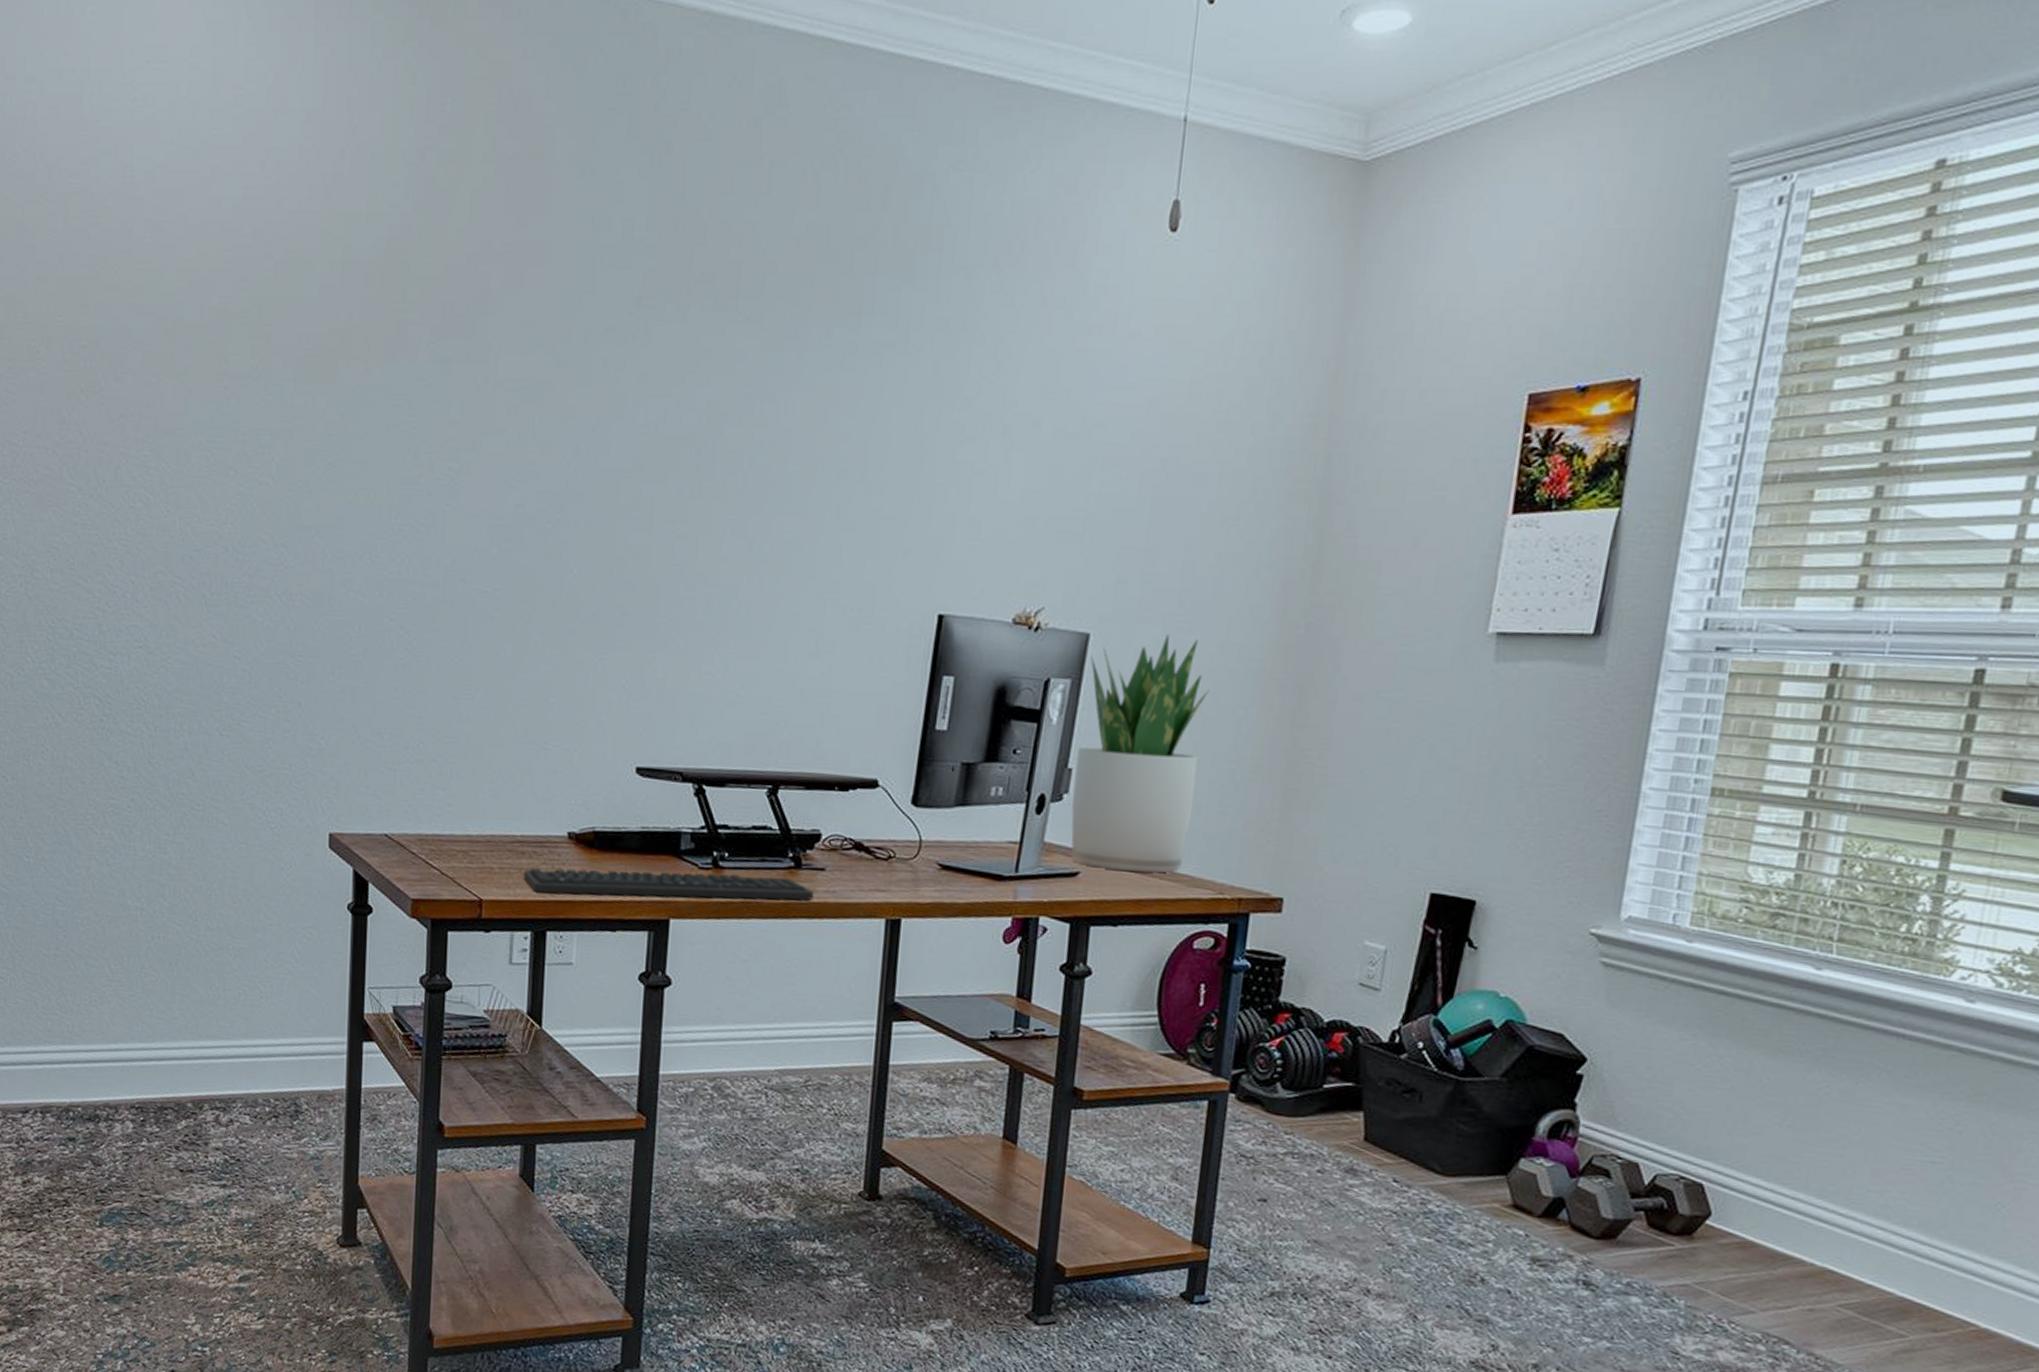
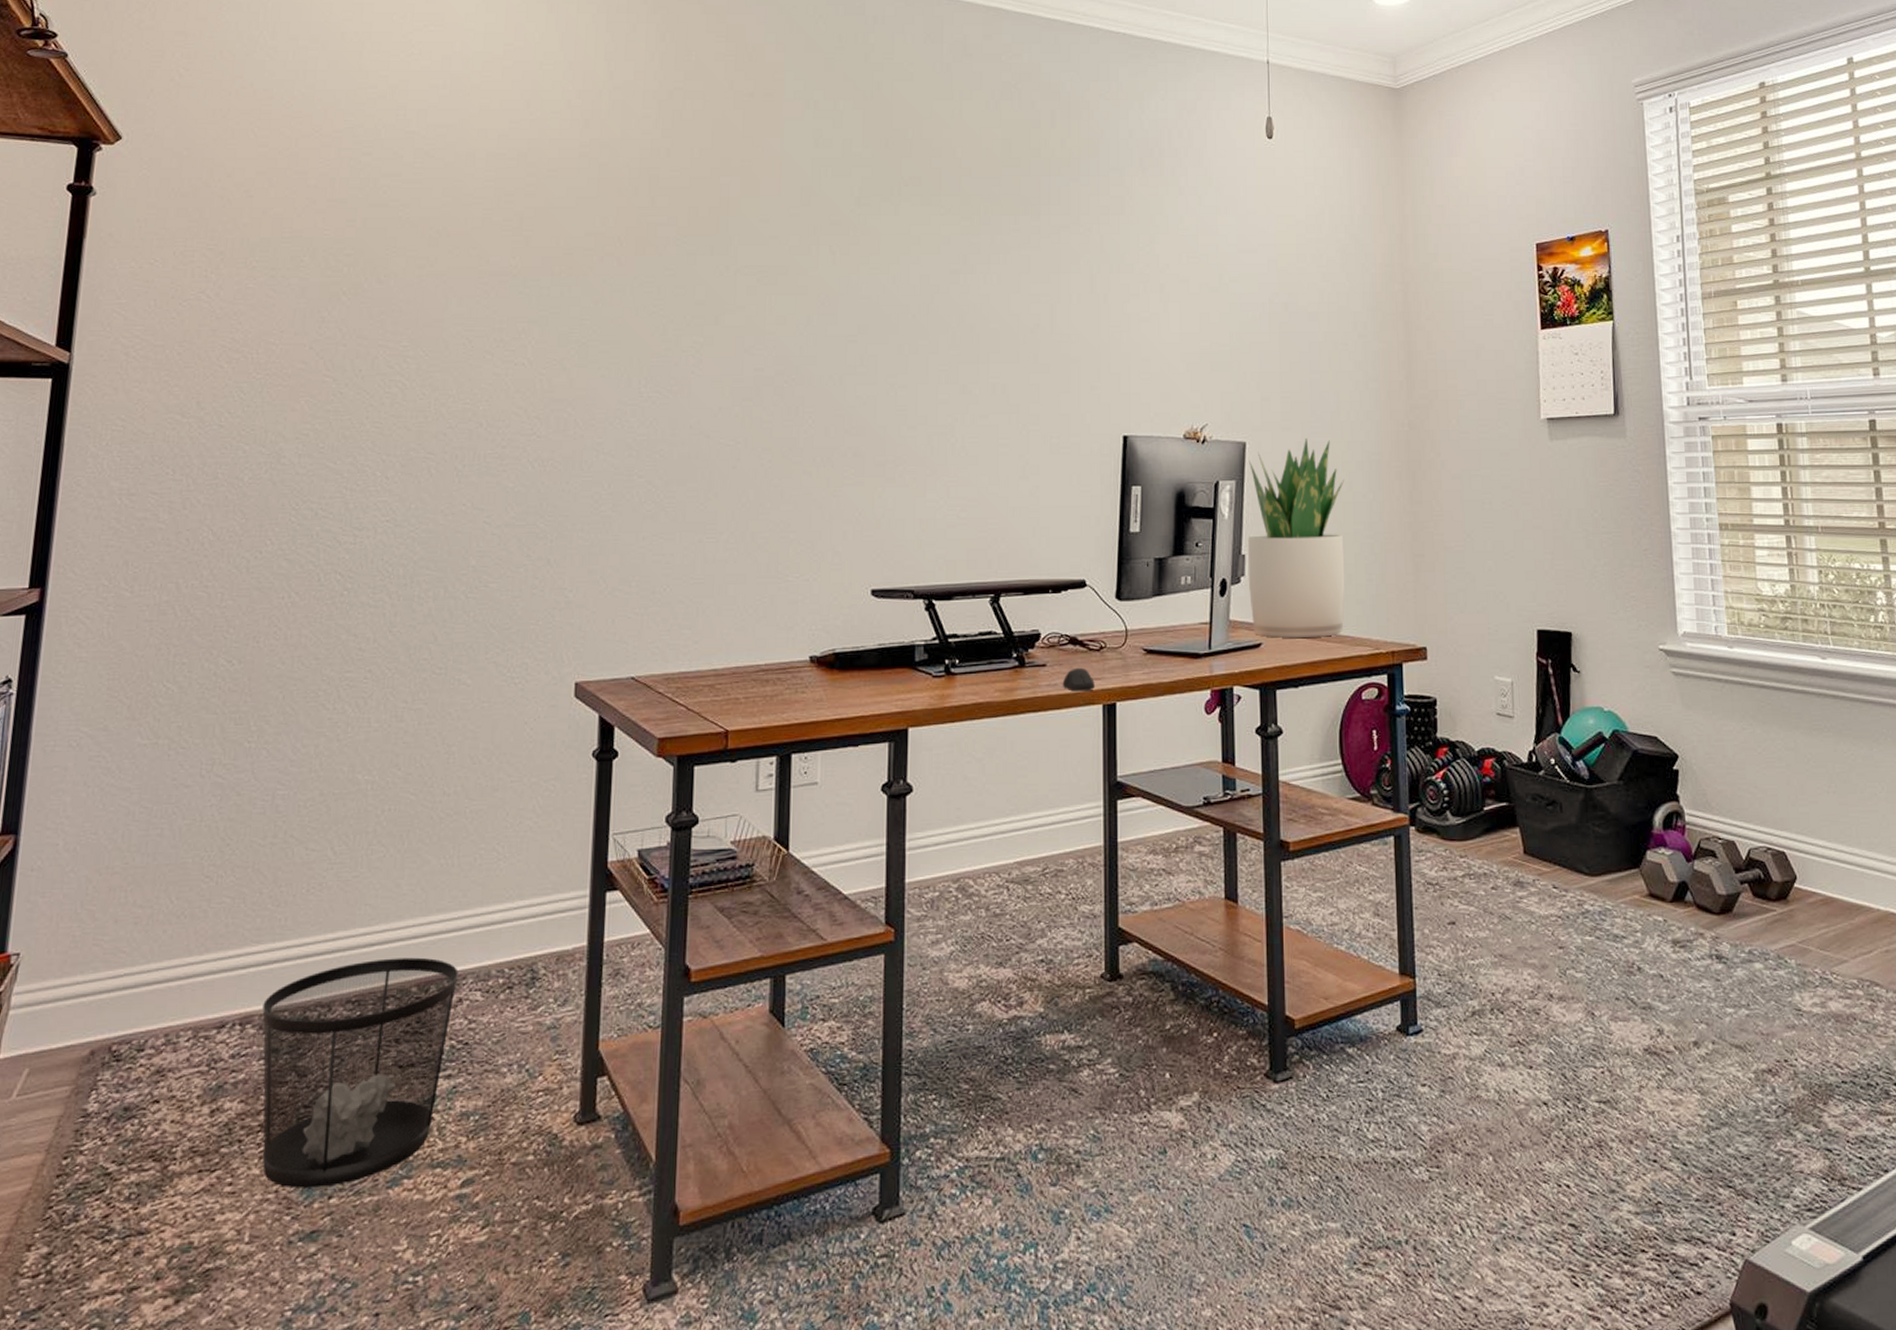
waste bin: none [59,1073,228,1261] -> present [262,957,458,1189]
computer keyboard: present [523,868,815,901] -> none [767,677,1039,717]
computer mouse: none [841,875,879,902] -> present [1062,667,1095,692]

